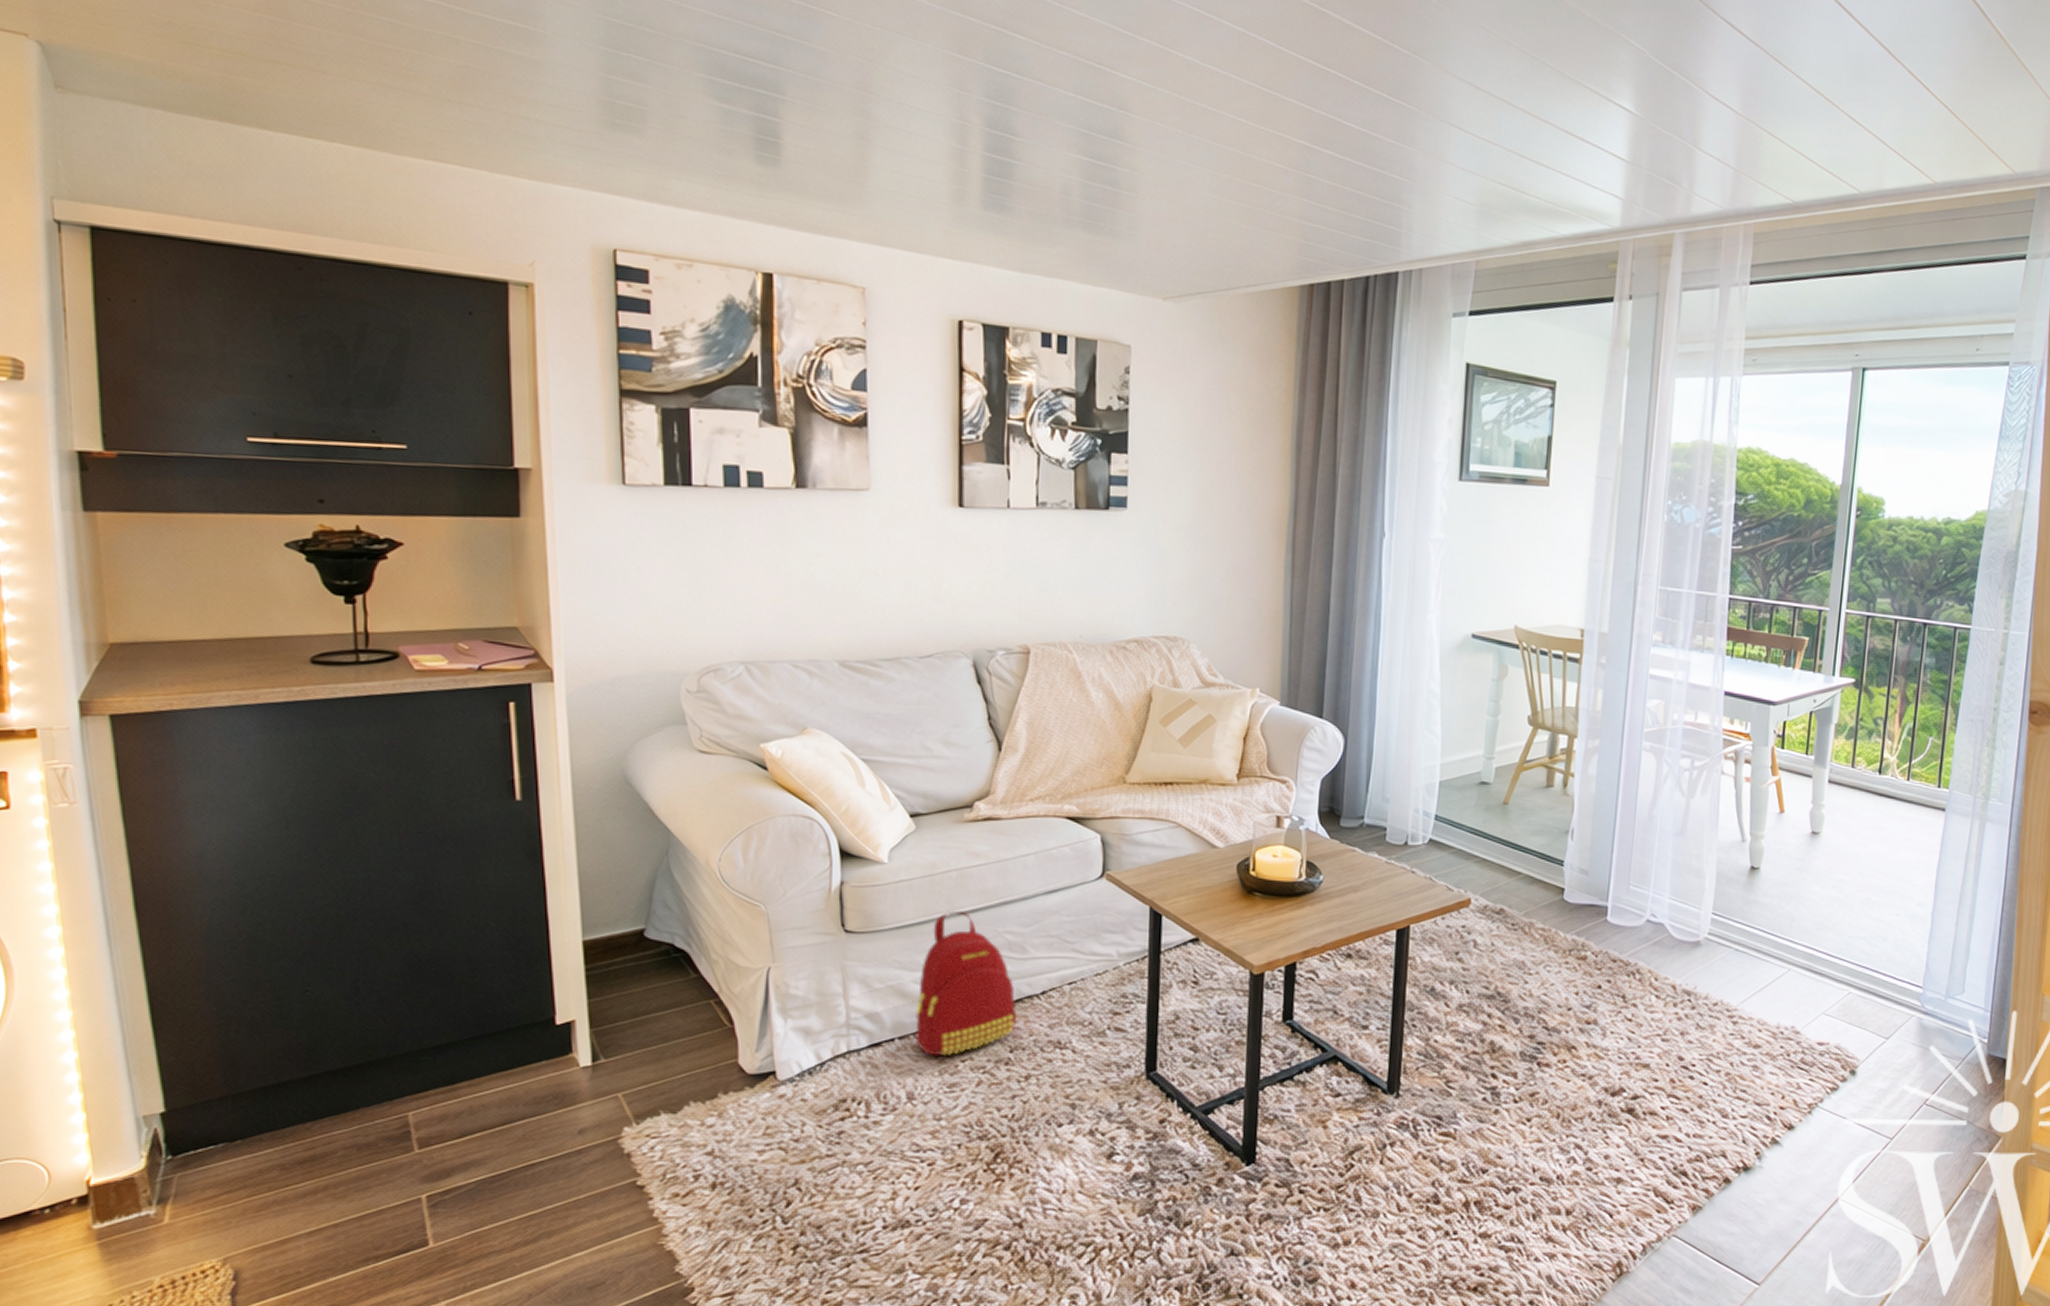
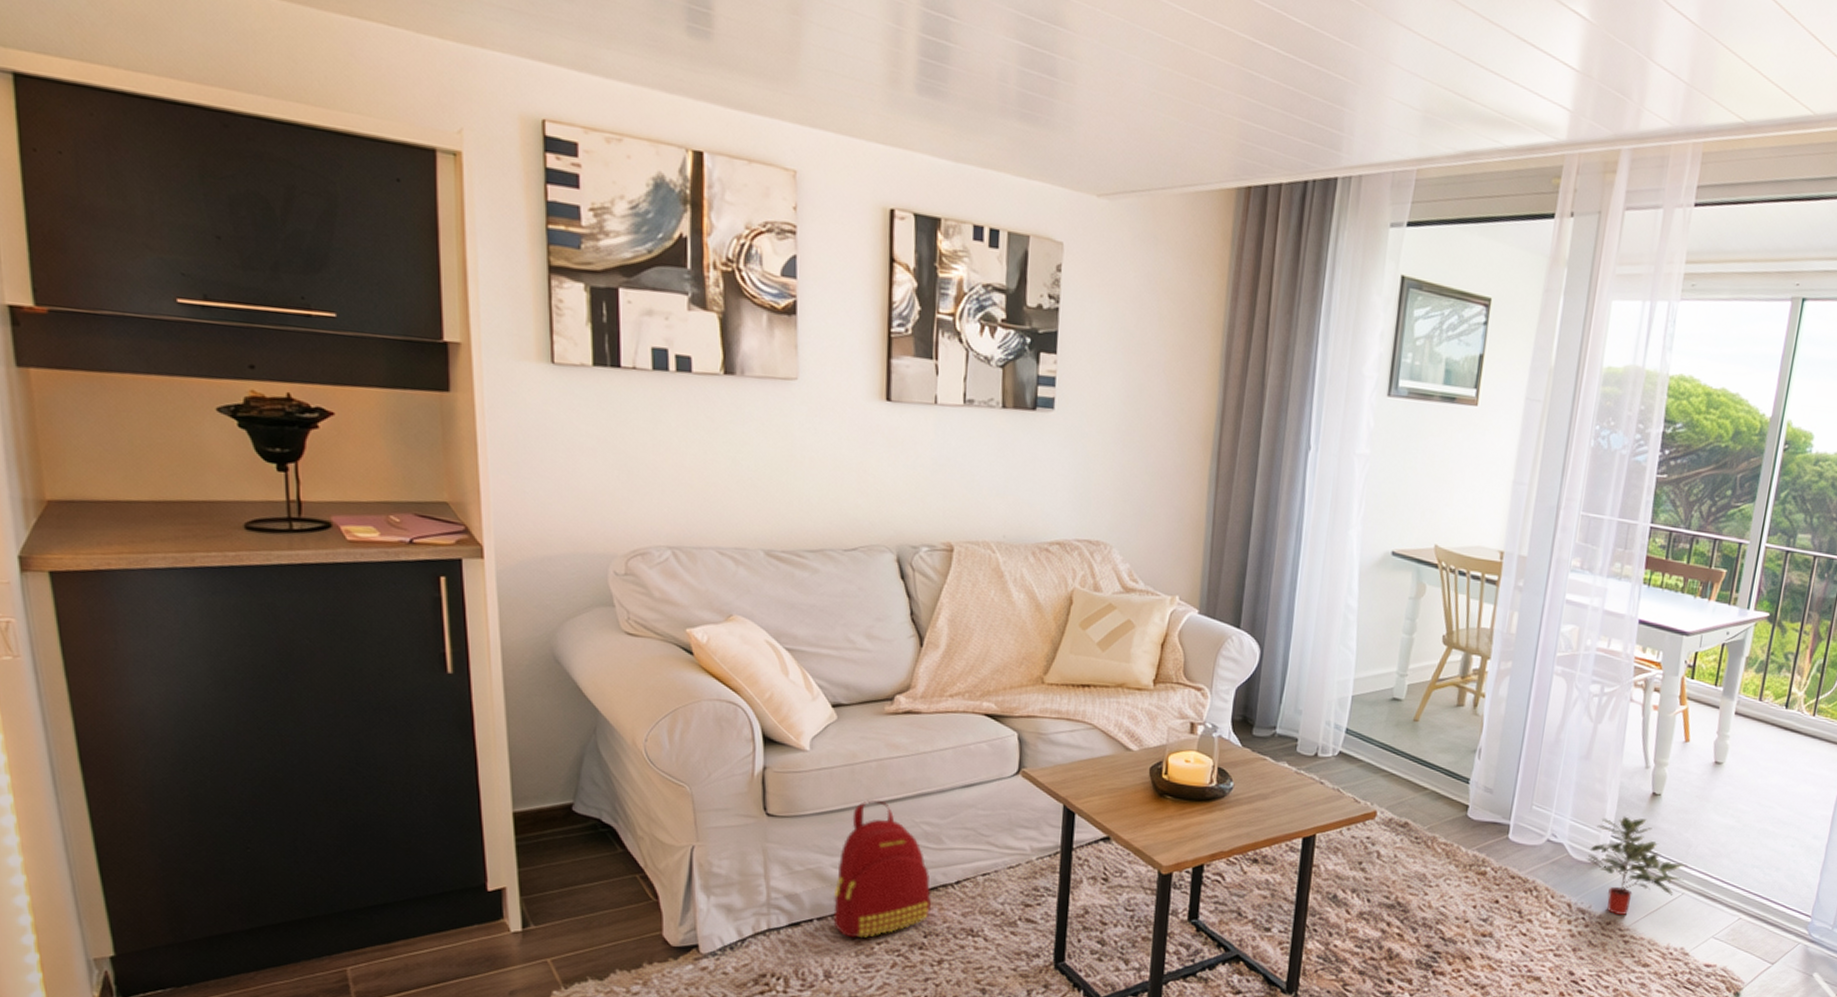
potted plant: none [1687,892,1792,996] -> present [1585,816,1688,916]

